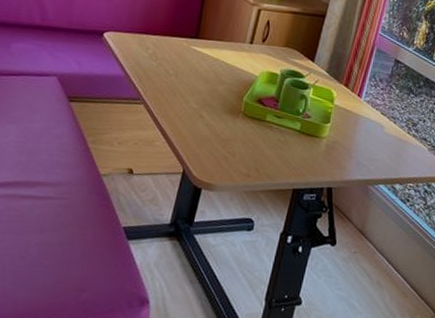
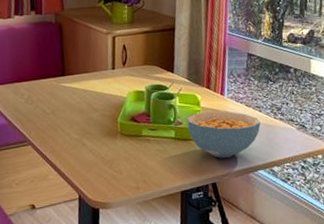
cereal bowl: none [315,109,392,164] -> present [186,111,261,158]

